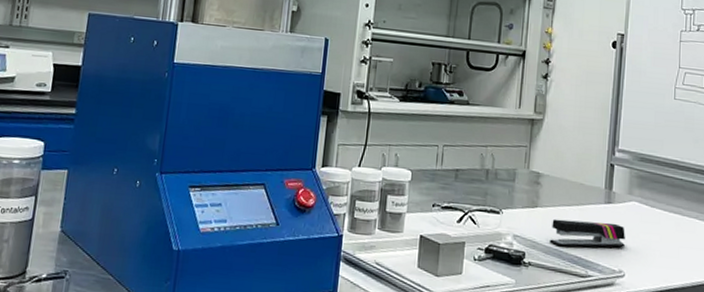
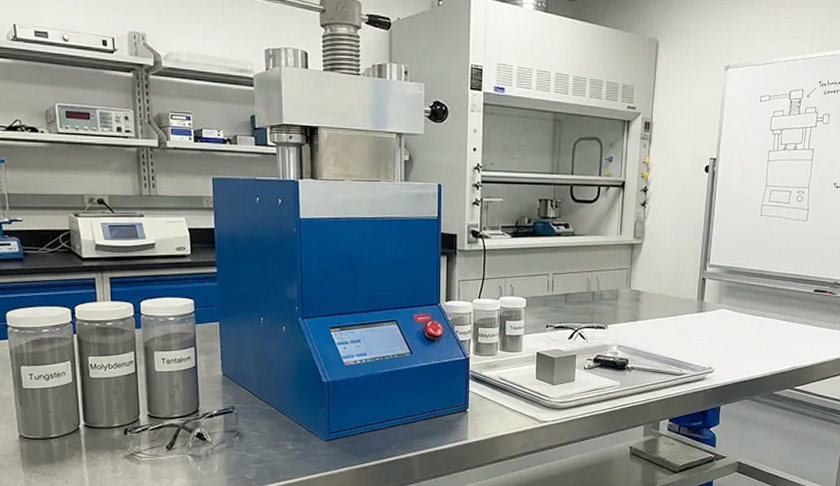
stapler: present [549,219,625,248] -> none [649,328,715,352]

